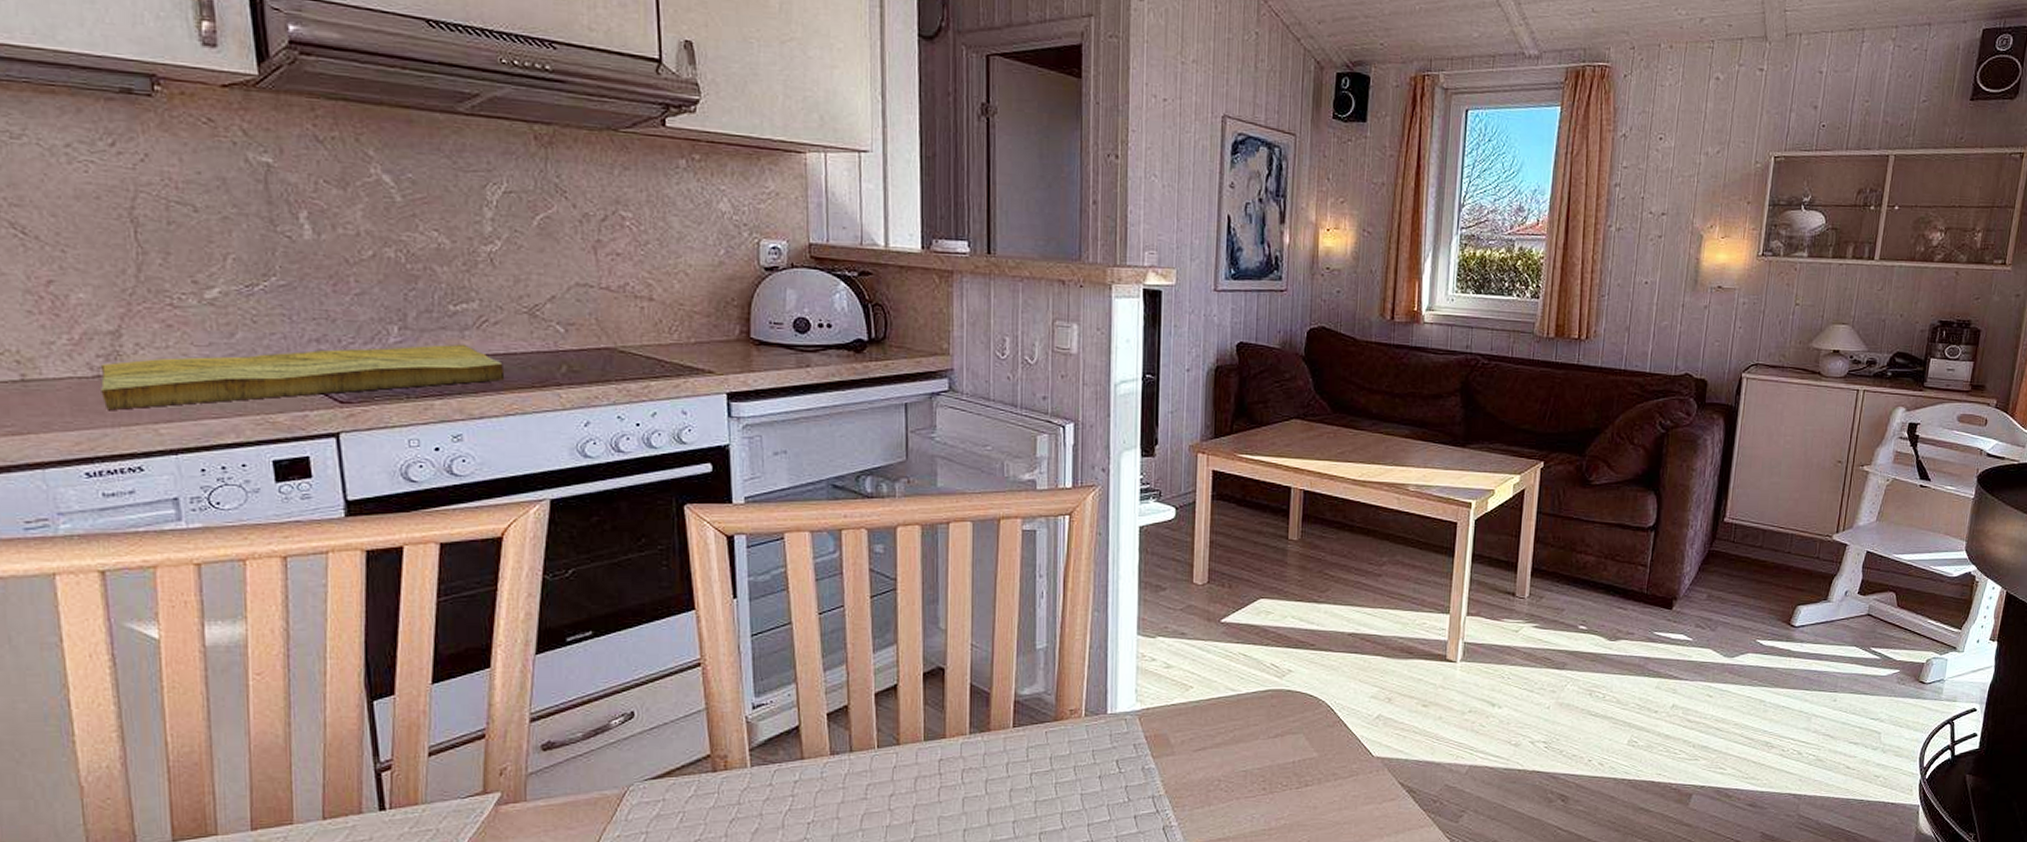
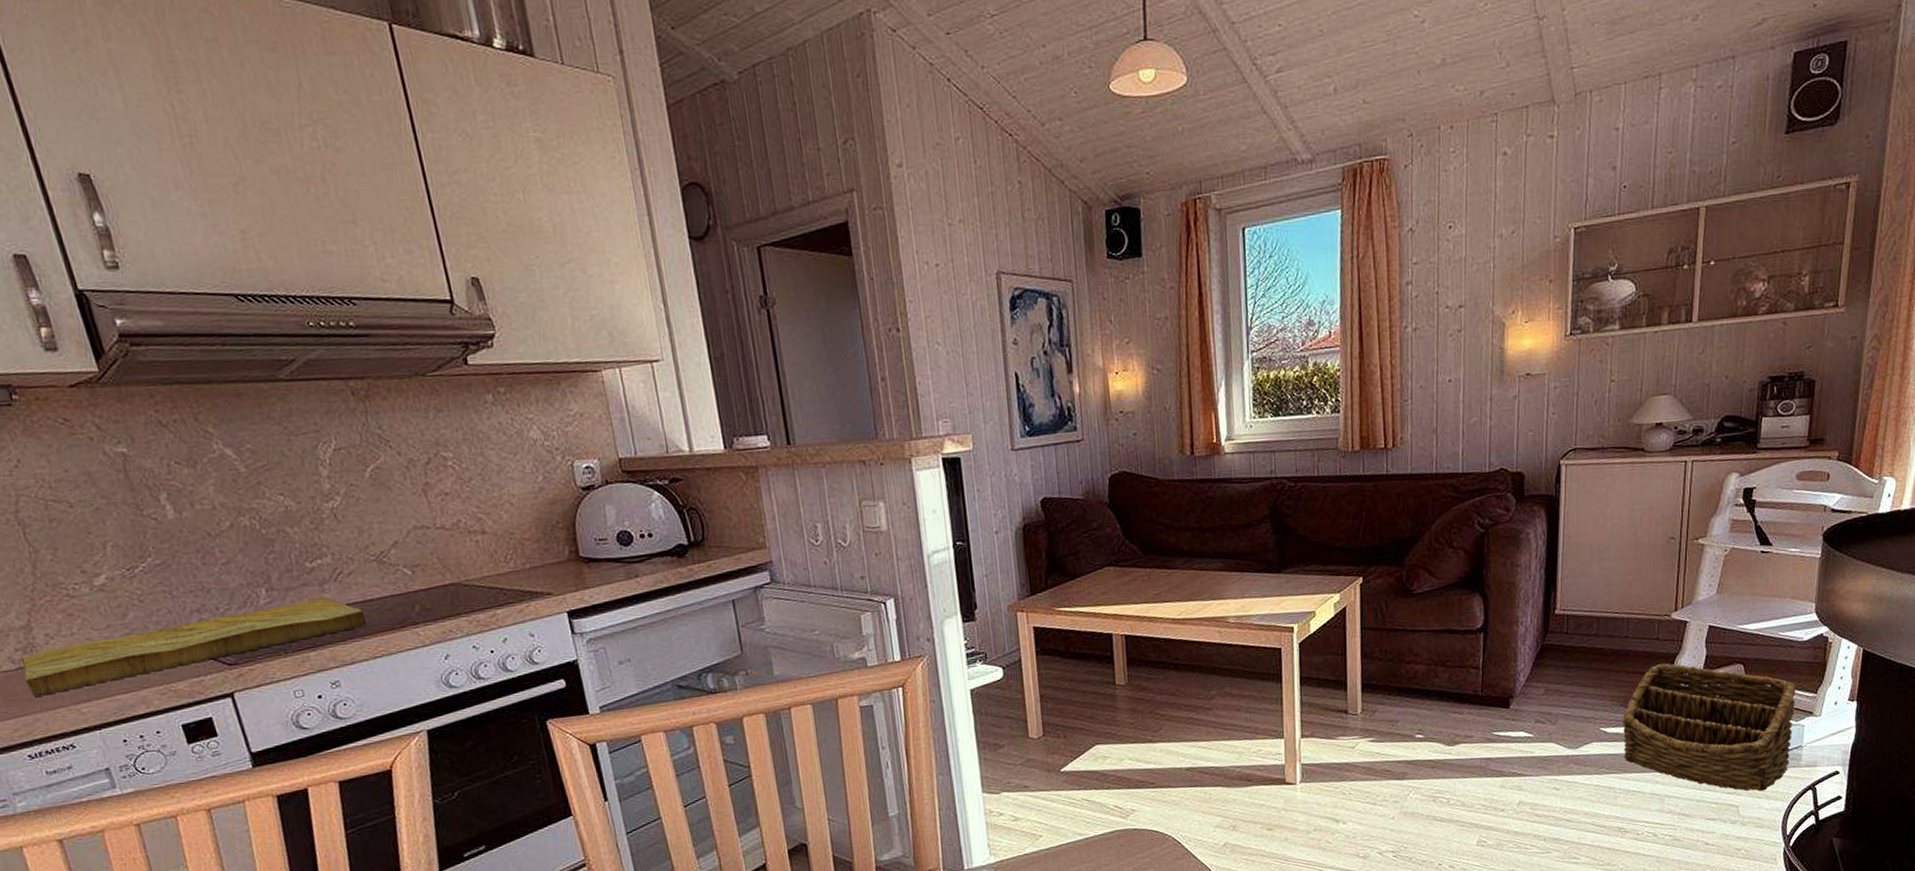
basket: none [1776,582,1943,720] -> present [1621,663,1796,792]

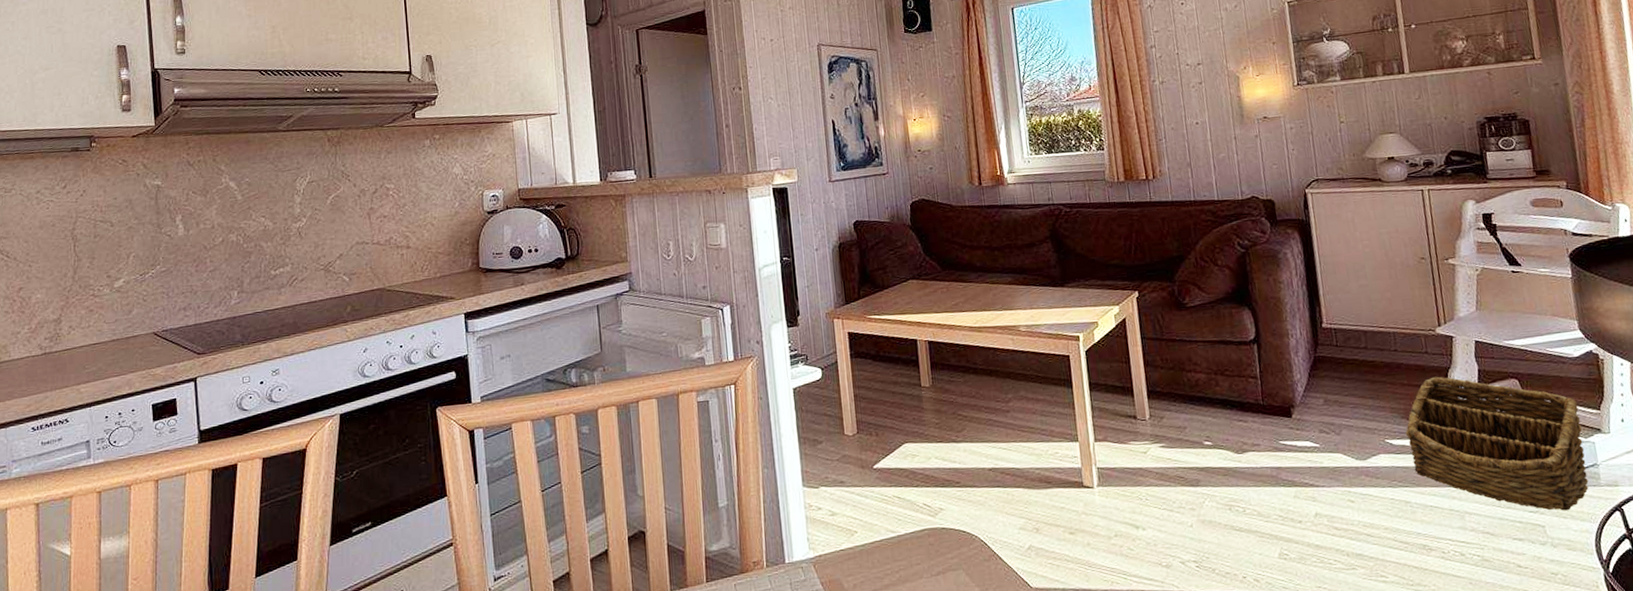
cutting board: present [20,597,368,697] -> none [46,298,309,378]

